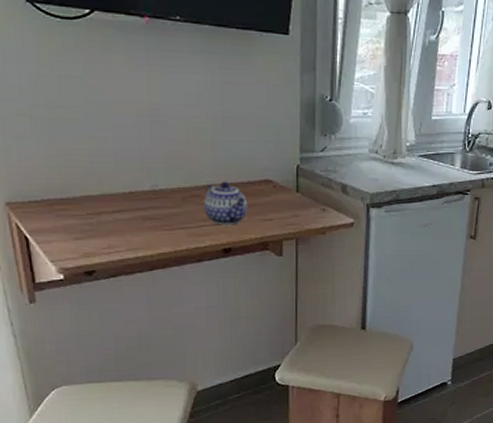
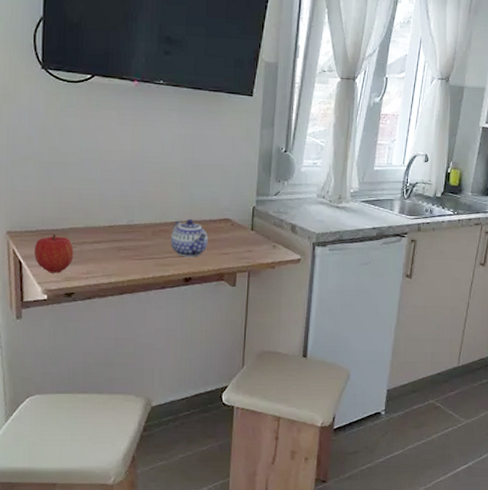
fruit: none [41,204,91,249] -> present [34,234,74,273]

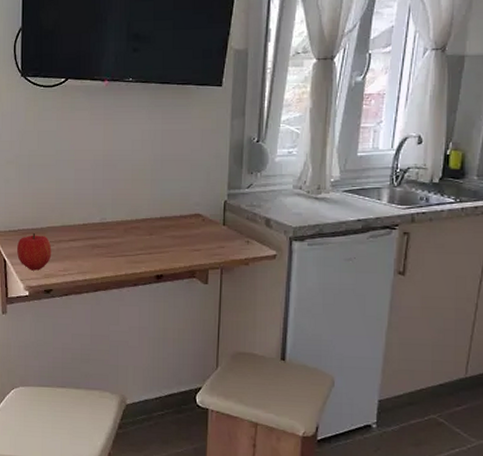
teapot: present [170,218,208,258] -> none [141,215,179,254]

